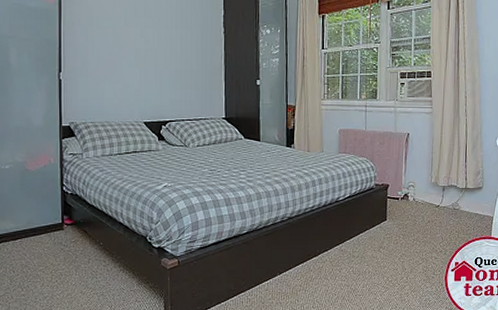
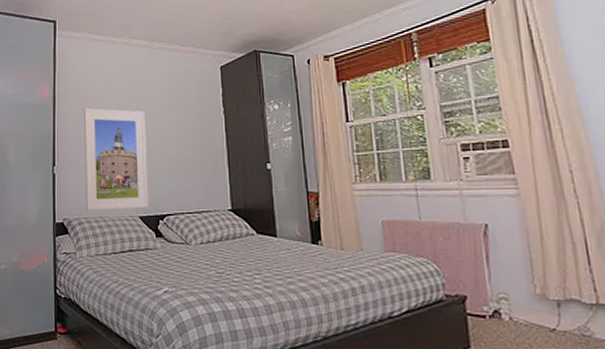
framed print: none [92,18,153,116] -> present [84,108,149,211]

